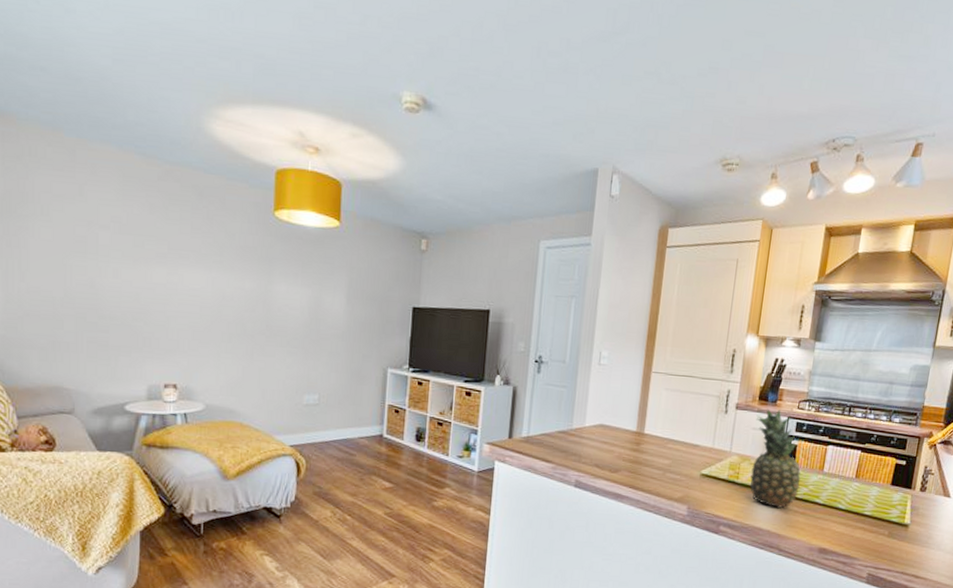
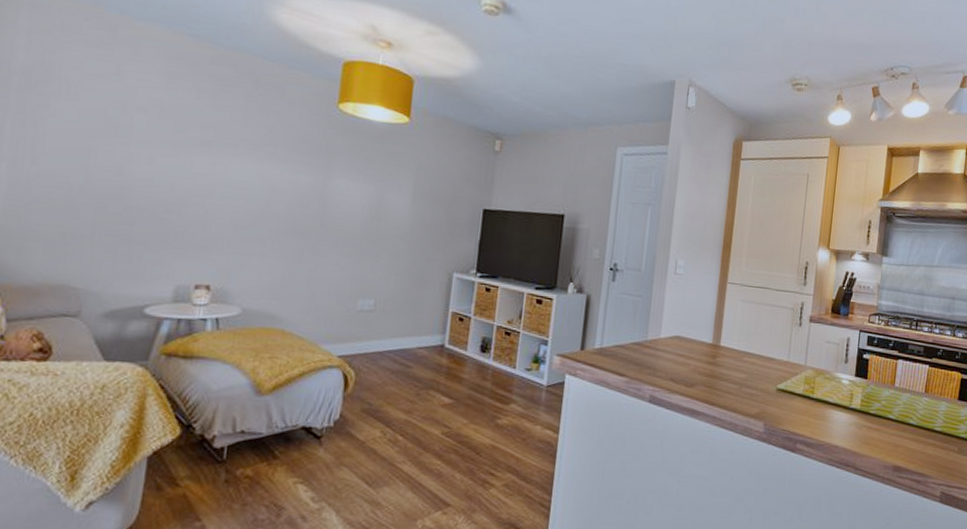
fruit: present [749,408,801,508] -> none [824,322,874,424]

